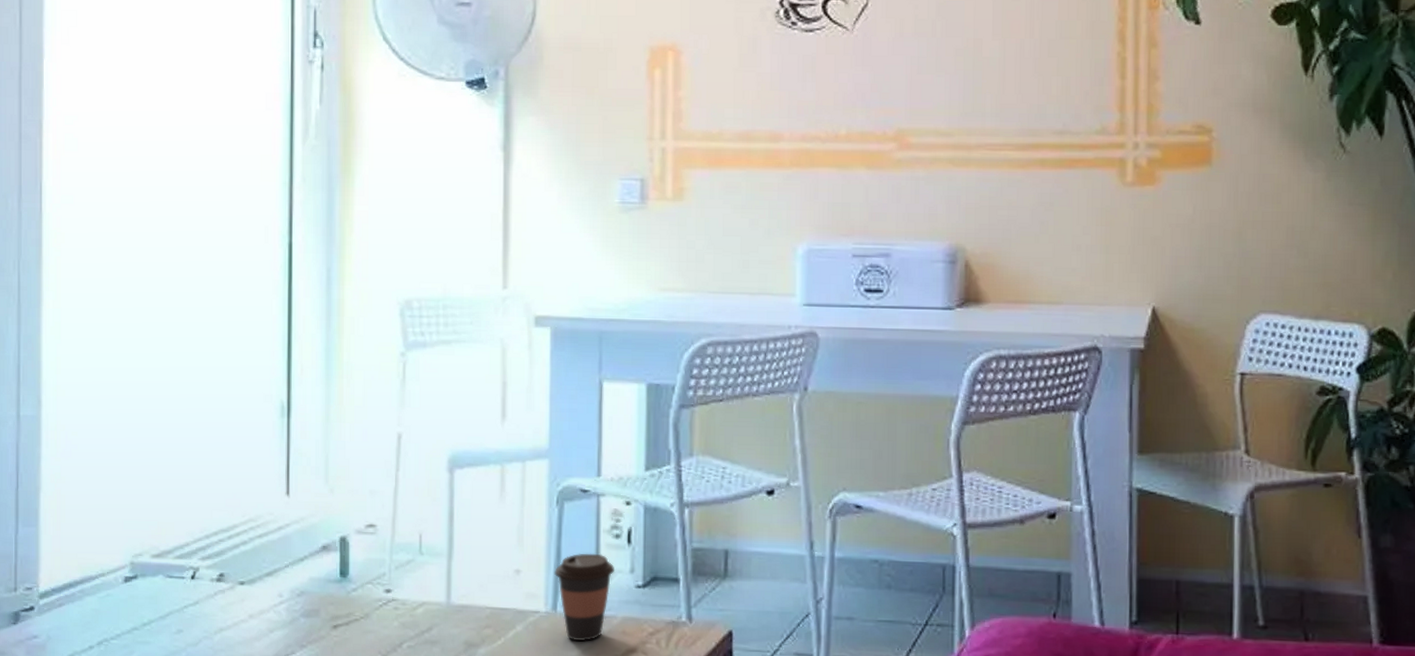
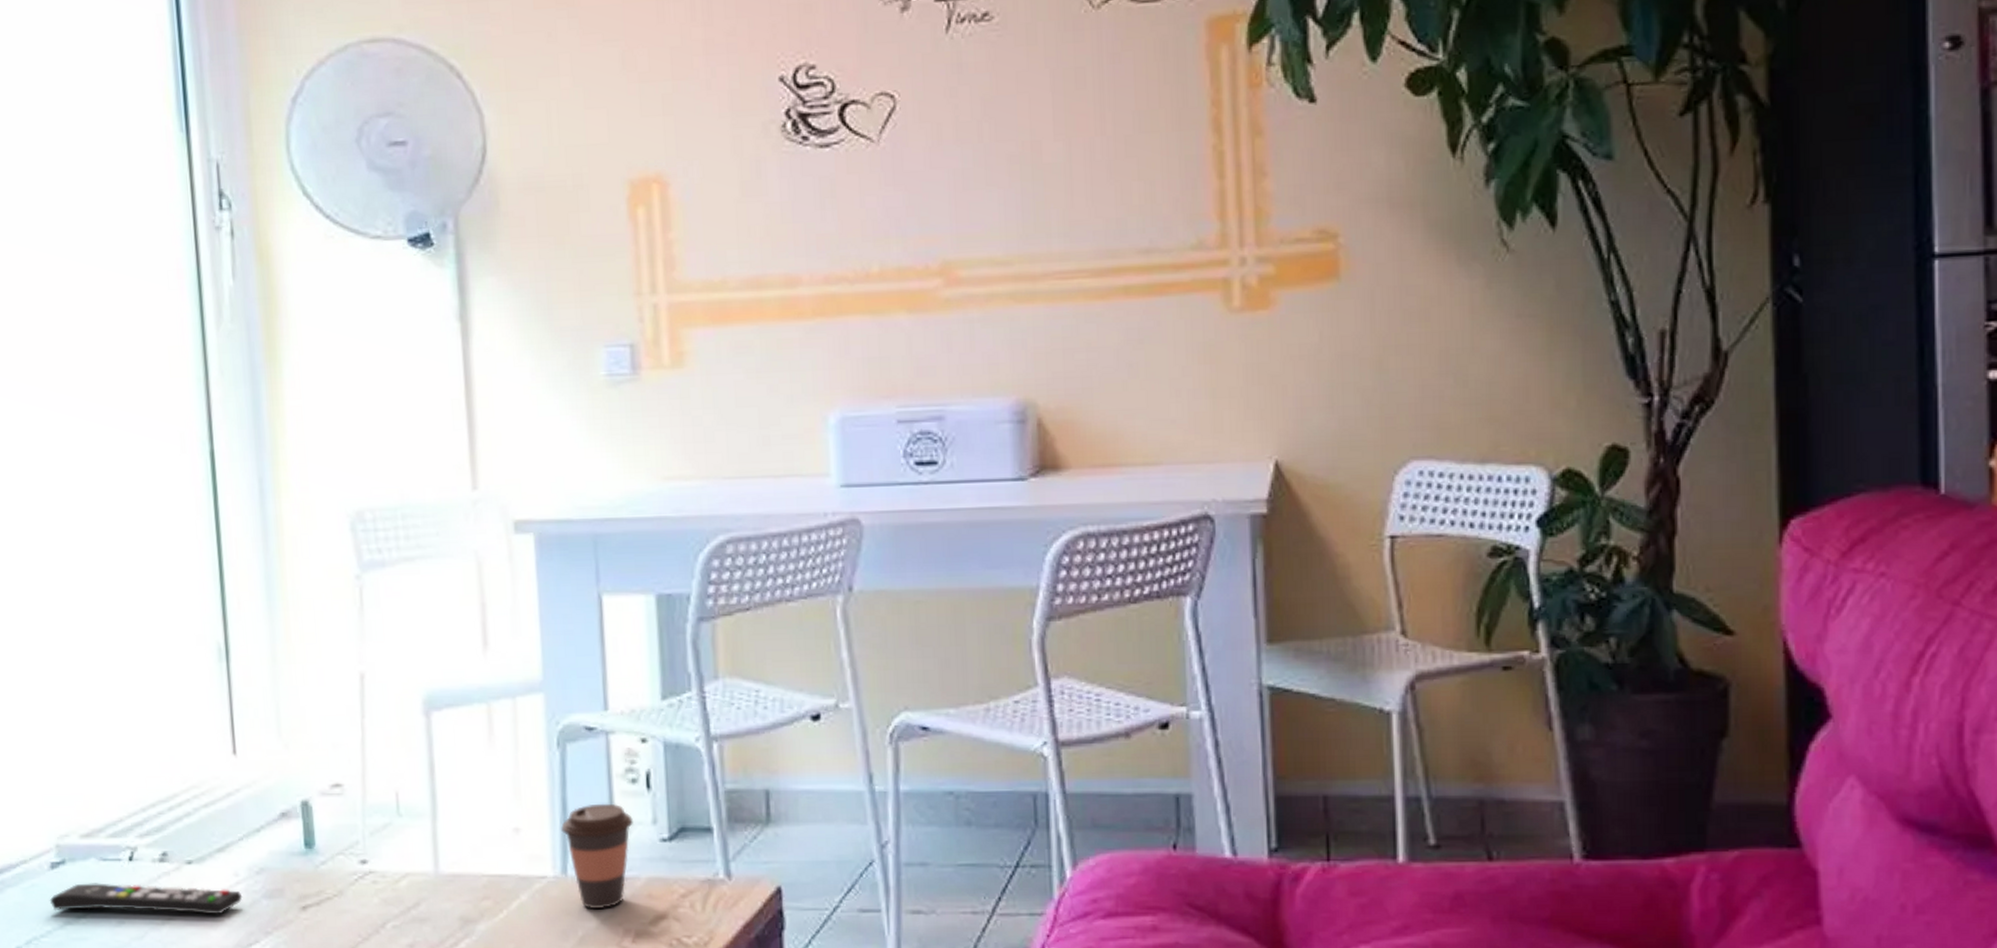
remote control: none [121,595,284,629] -> present [49,883,243,915]

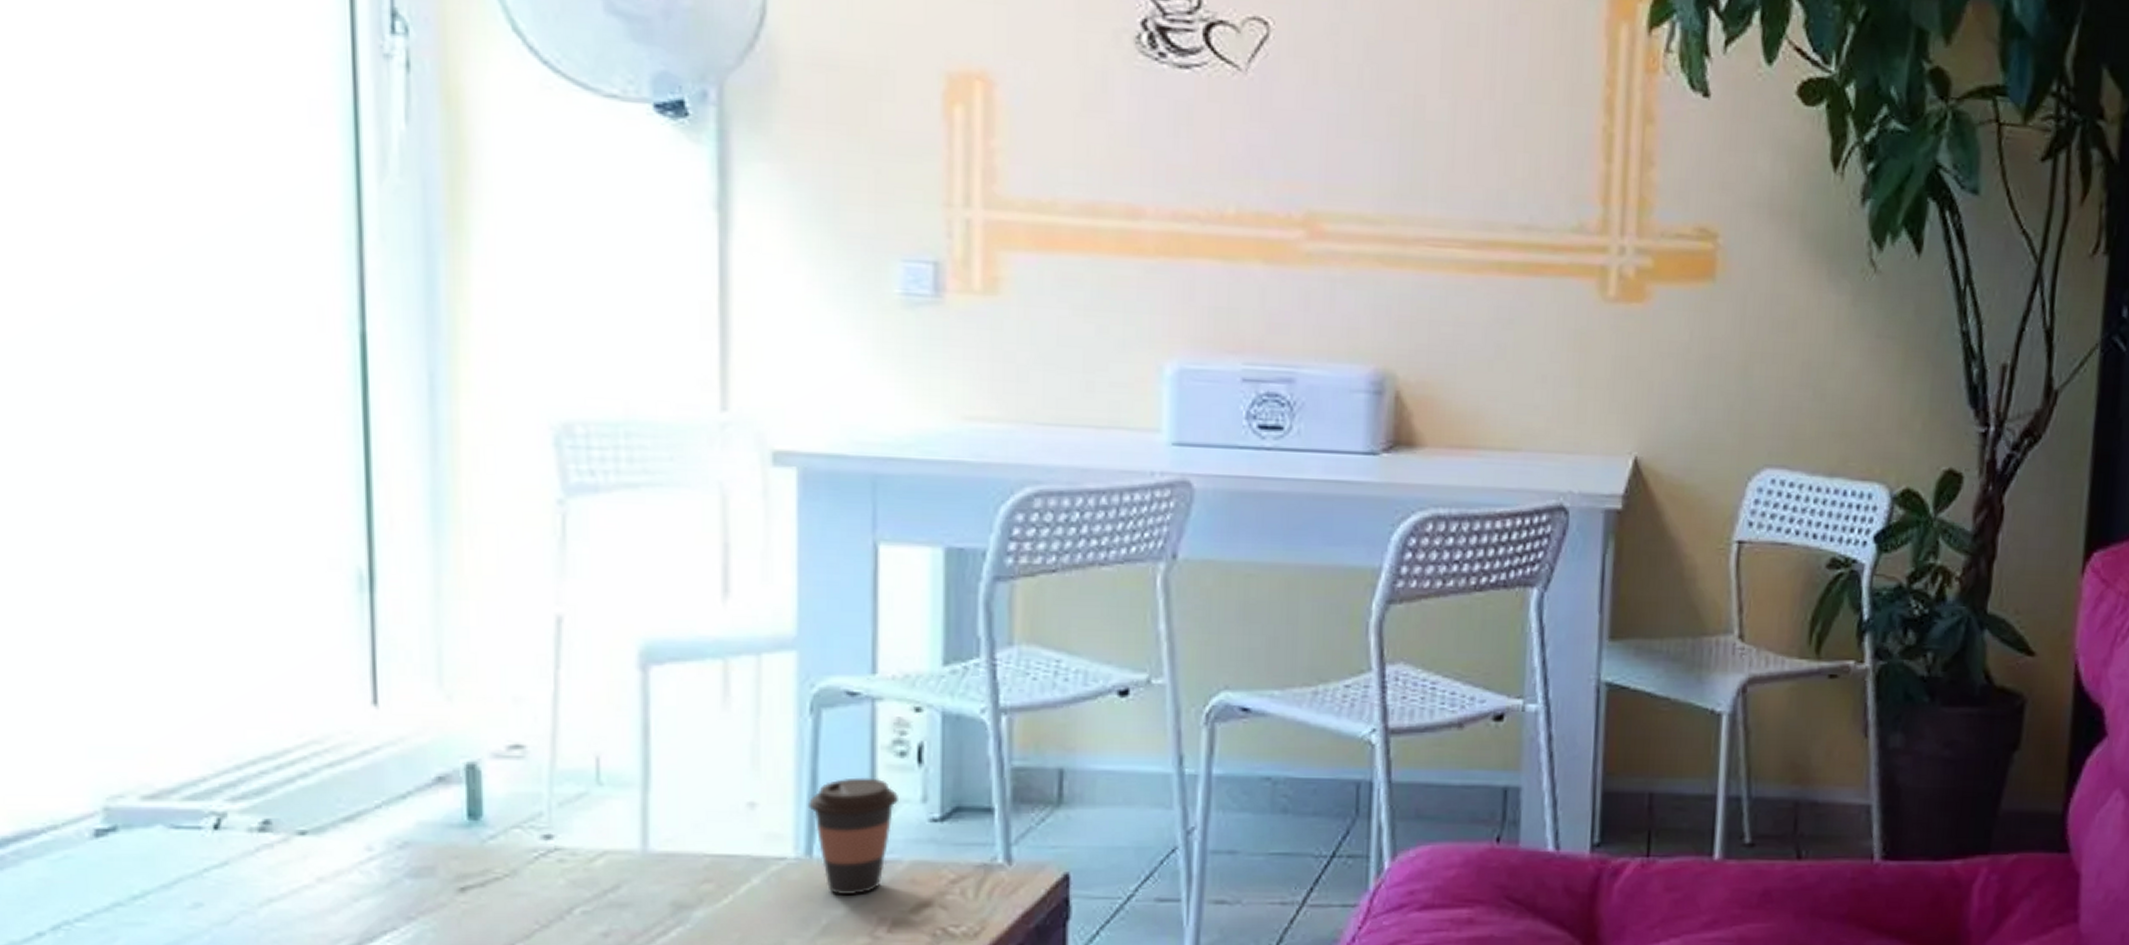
remote control: present [49,883,243,915] -> none [90,855,377,896]

